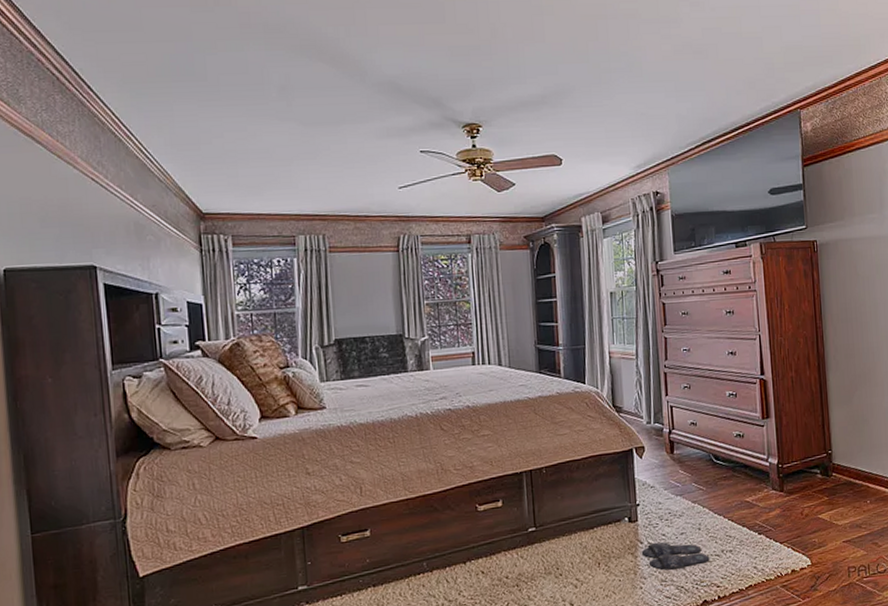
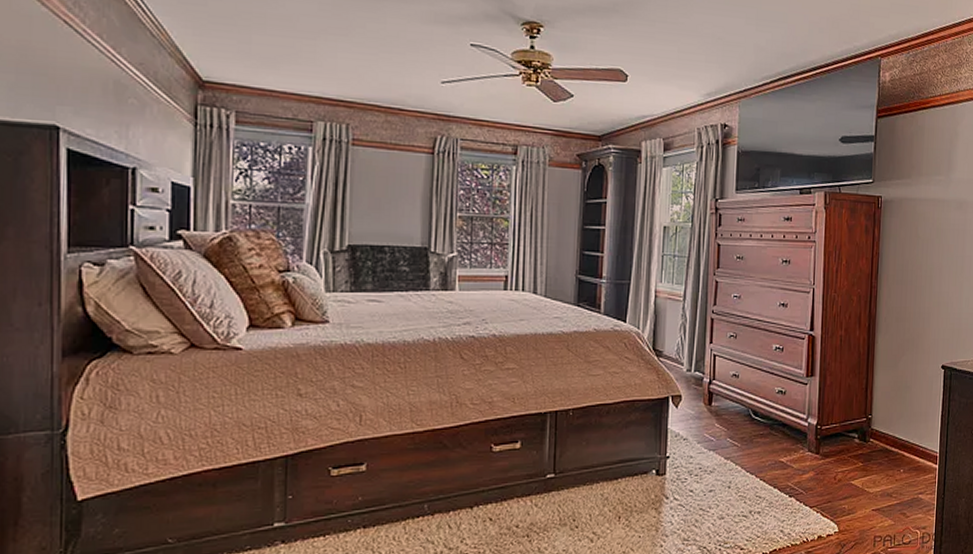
slippers: present [642,542,710,570] -> none [667,498,737,529]

